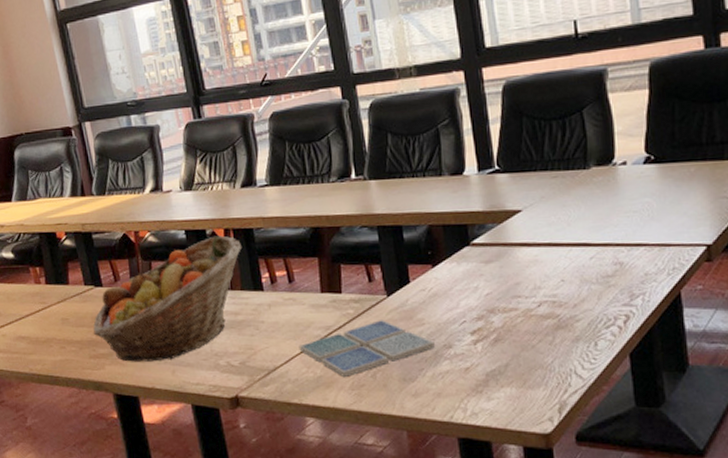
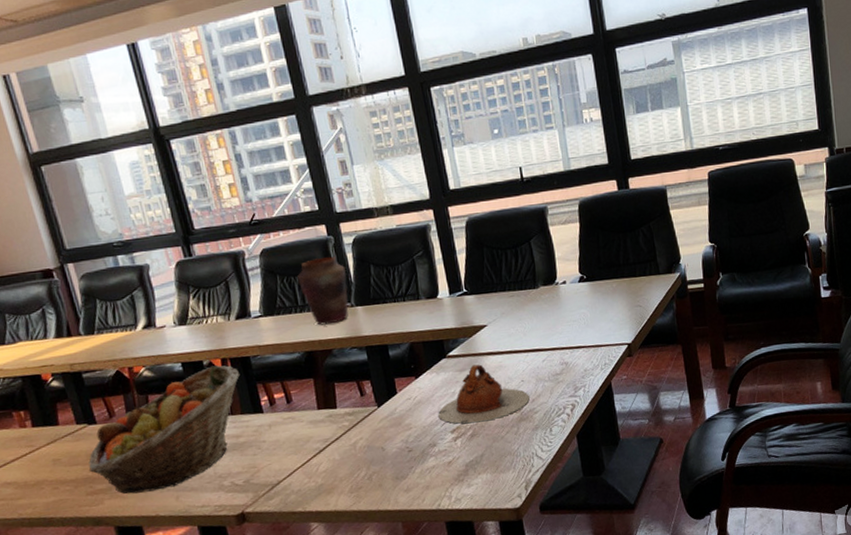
drink coaster: present [299,320,435,378] -> none [300,428,422,483]
vase: none [306,123,361,199] -> present [296,257,349,326]
teapot: none [456,256,570,326] -> present [438,364,530,424]

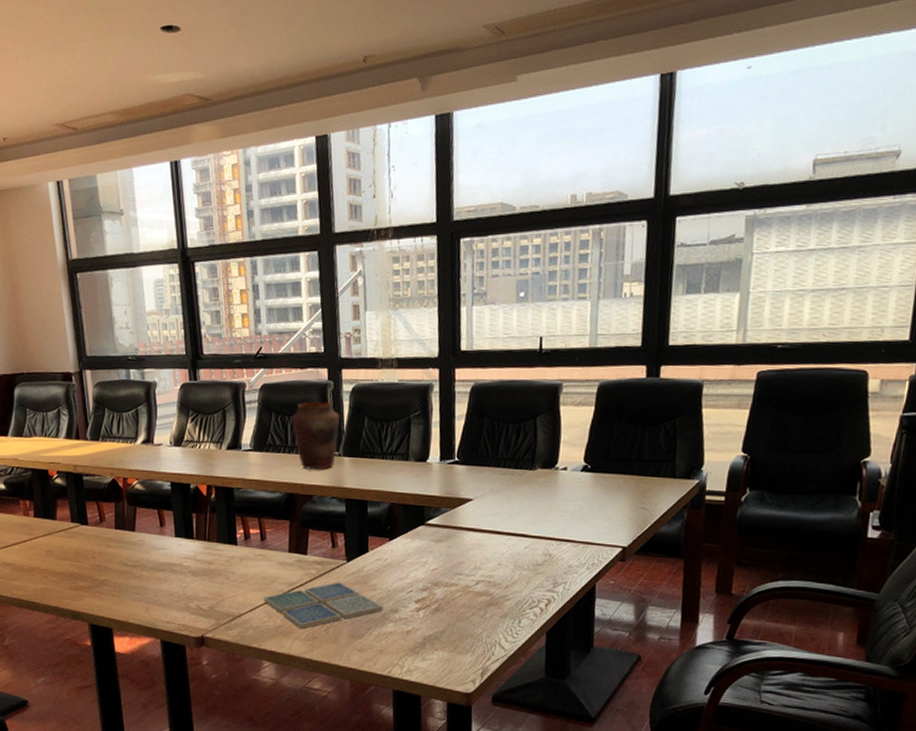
fruit basket: present [88,365,241,494] -> none [76,490,222,598]
drink coaster: none [300,428,422,483] -> present [263,582,383,630]
teapot: present [438,364,530,424] -> none [405,538,504,598]

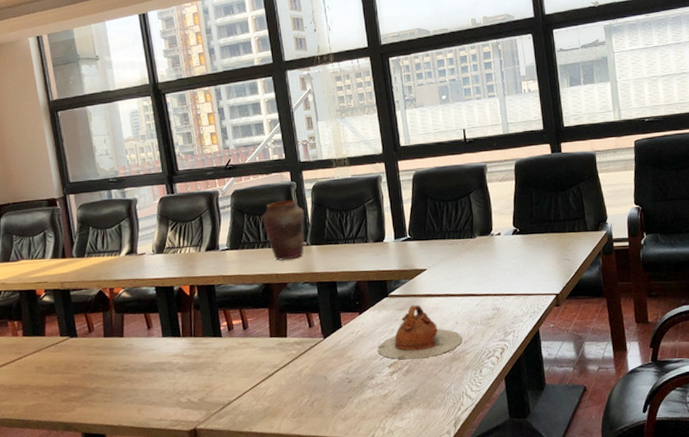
drink coaster: present [263,582,383,630] -> none [250,358,361,408]
teapot: none [405,538,504,598] -> present [378,305,462,360]

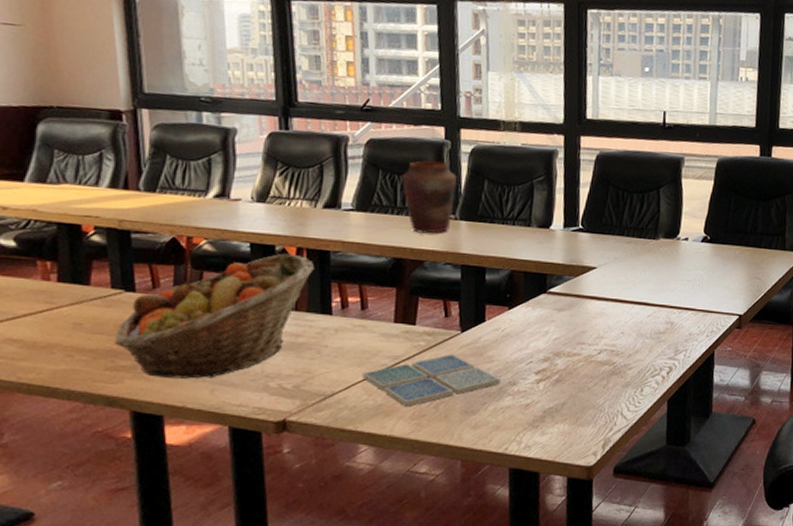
fruit basket: none [66,291,205,404] -> present [115,253,315,379]
drink coaster: none [250,358,361,408] -> present [362,354,500,407]
teapot: present [378,305,462,360] -> none [525,306,626,369]

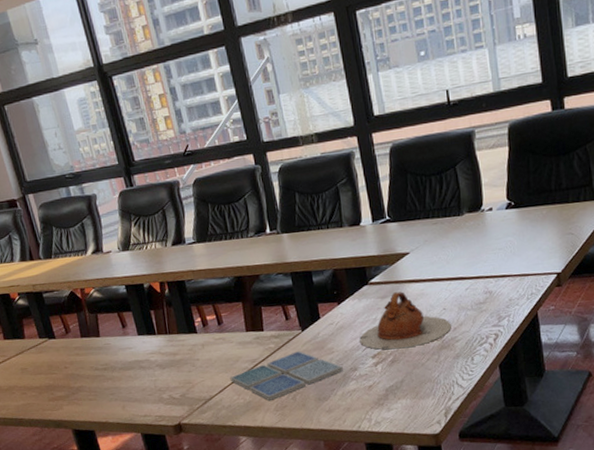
fruit basket: present [115,253,315,379] -> none [50,288,177,402]
vase: present [401,160,458,234] -> none [226,185,275,252]
teapot: none [525,306,626,369] -> present [359,291,451,350]

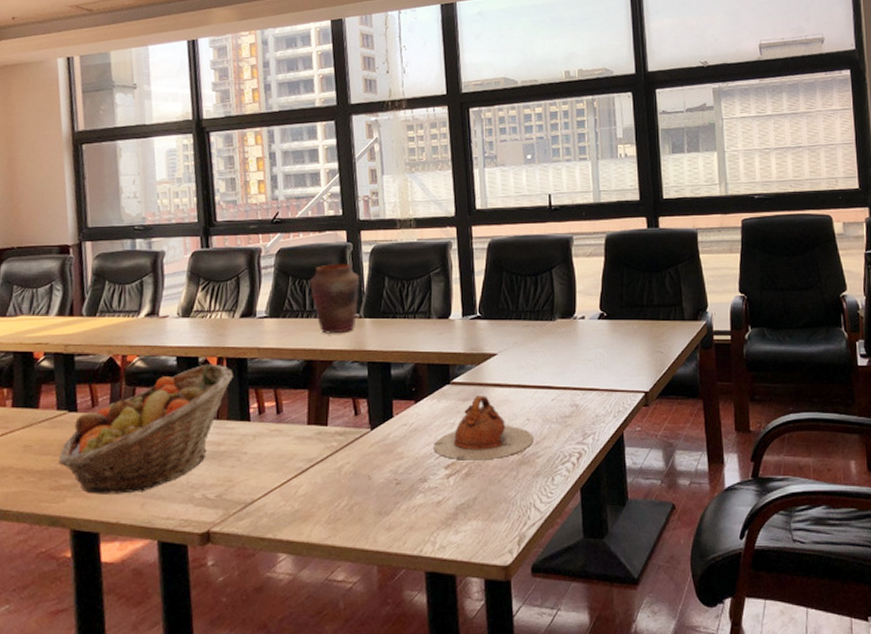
fruit basket: none [50,288,177,402] -> present [59,364,234,494]
vase: none [226,185,275,252] -> present [309,264,360,334]
drink coaster: present [230,351,343,401] -> none [279,453,411,511]

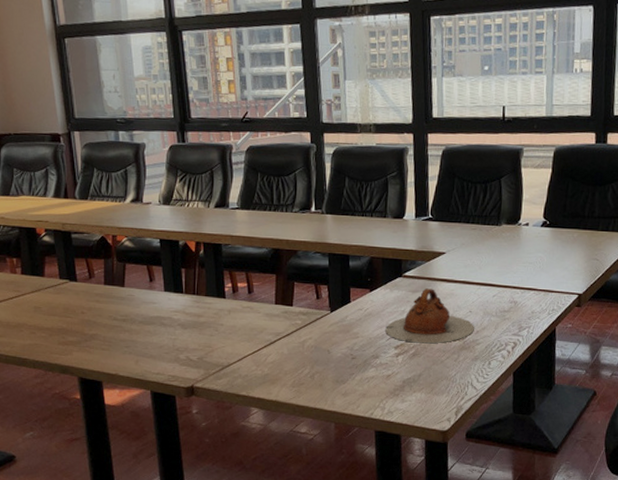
fruit basket: present [59,364,234,494] -> none [65,247,211,352]
vase: present [309,264,360,334] -> none [276,163,323,227]

